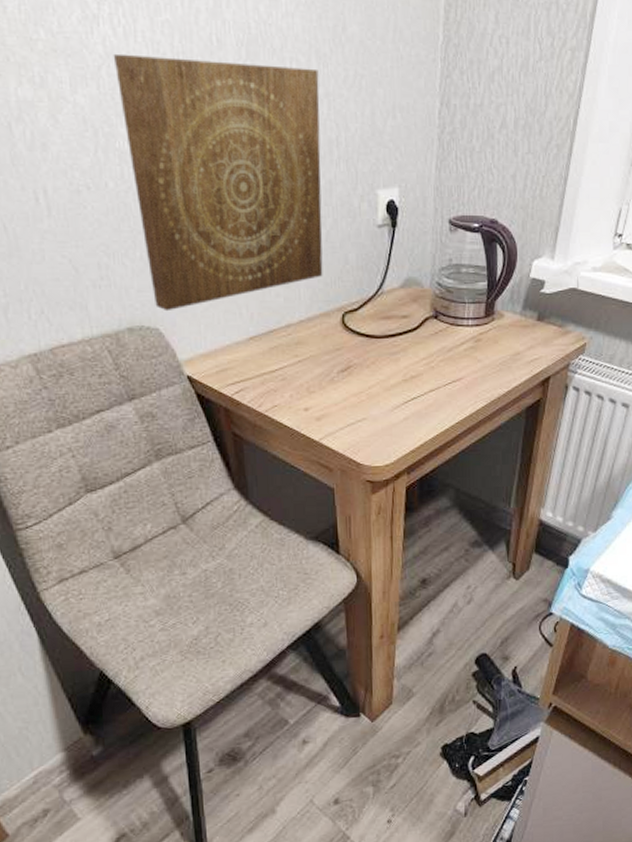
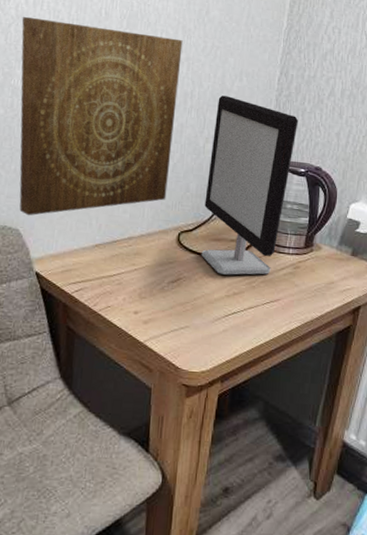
computer monitor: none [367,139,467,357] -> present [201,95,299,275]

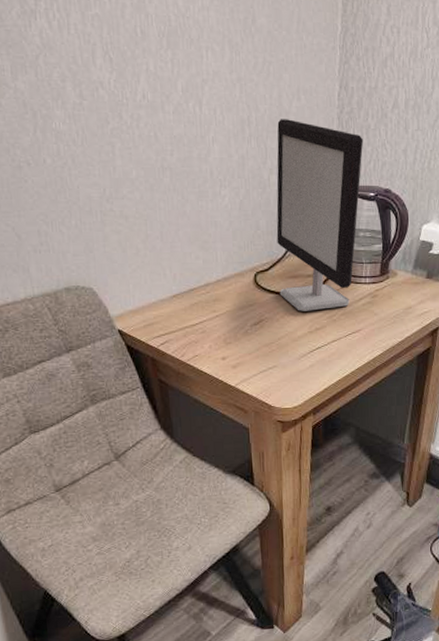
wall art: present [19,16,183,216] -> none [49,44,237,273]

